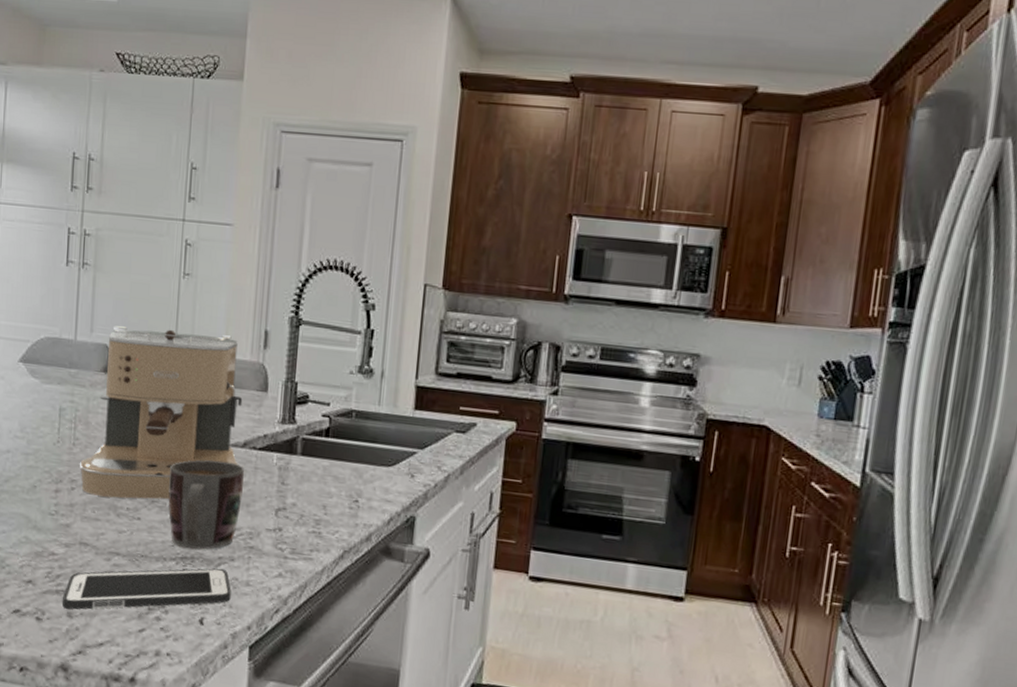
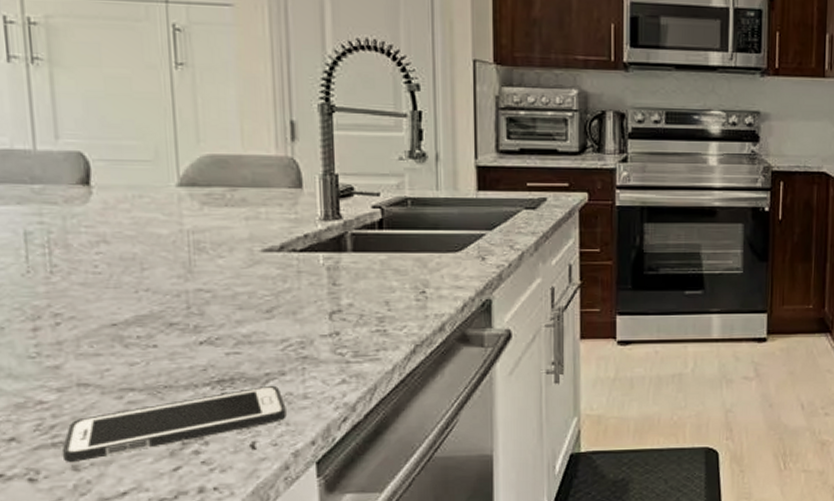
coffee maker: present [79,326,243,500] -> none [62,128,278,328]
mug: present [168,459,244,550] -> none [189,269,286,370]

